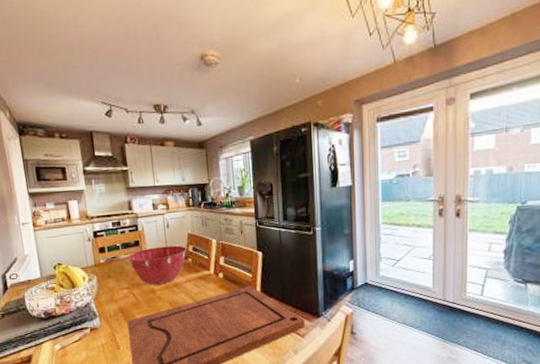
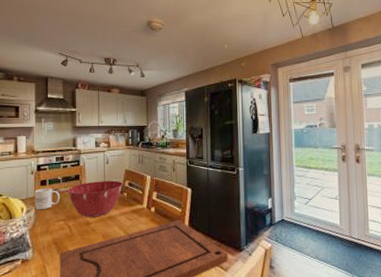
mug: none [94,255,121,279] -> present [34,188,60,210]

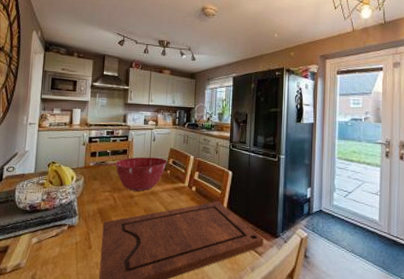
mug: present [34,188,60,210] -> none [84,159,107,180]

